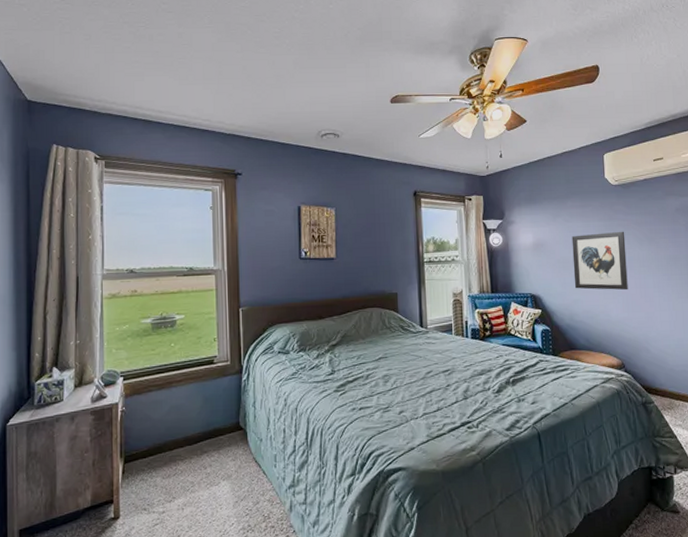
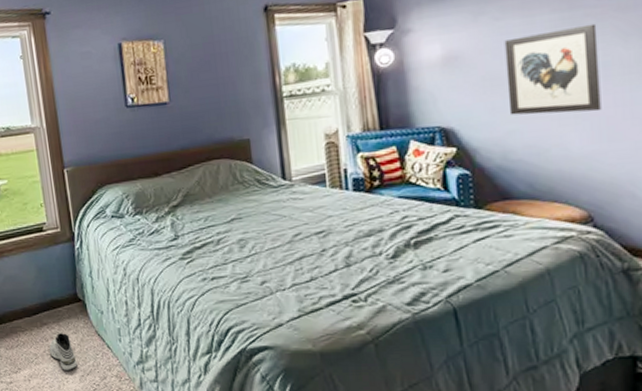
sneaker: none [207,460,232,498] -> present [49,333,77,372]

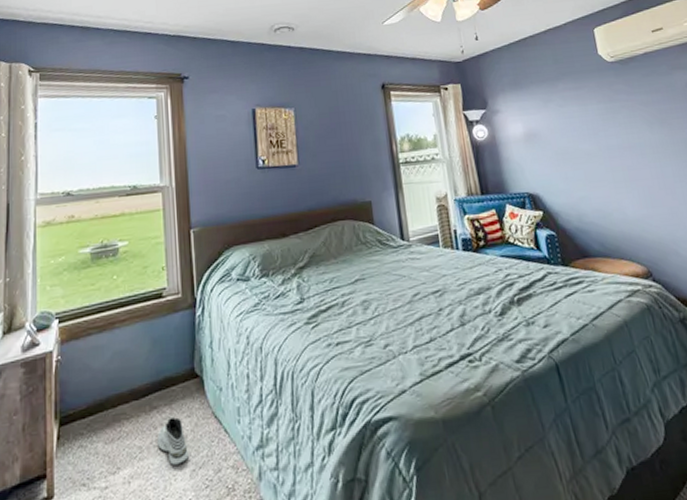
wall art: present [504,23,601,115] -> none [568,113,643,184]

